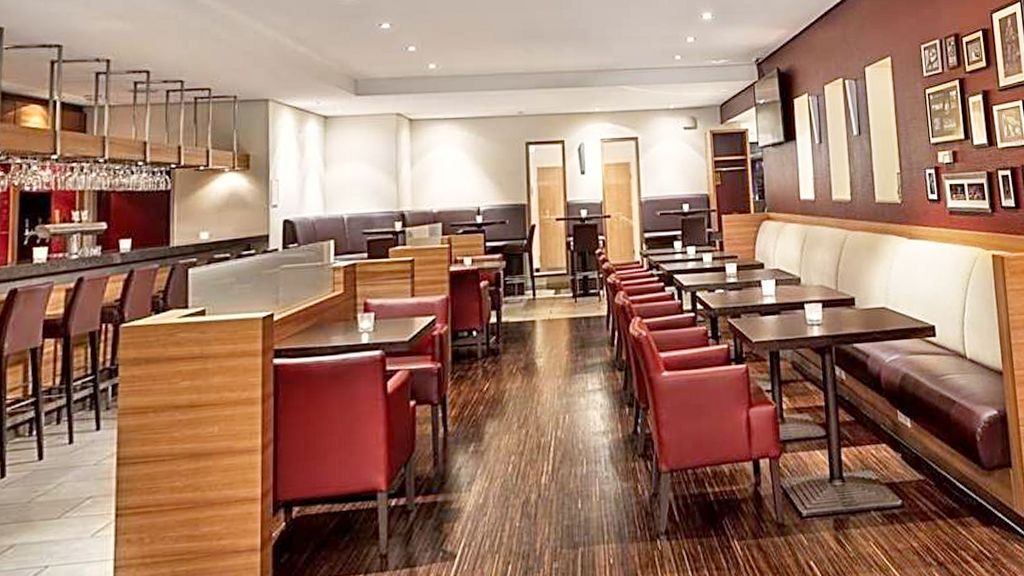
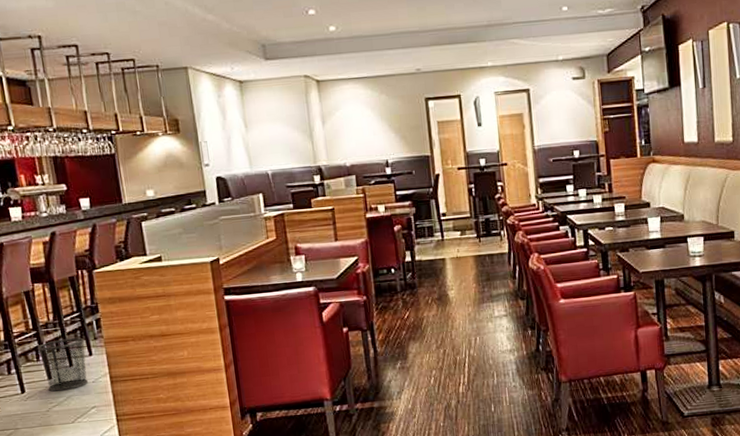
waste bin: none [32,407,94,477] -> present [37,337,88,392]

